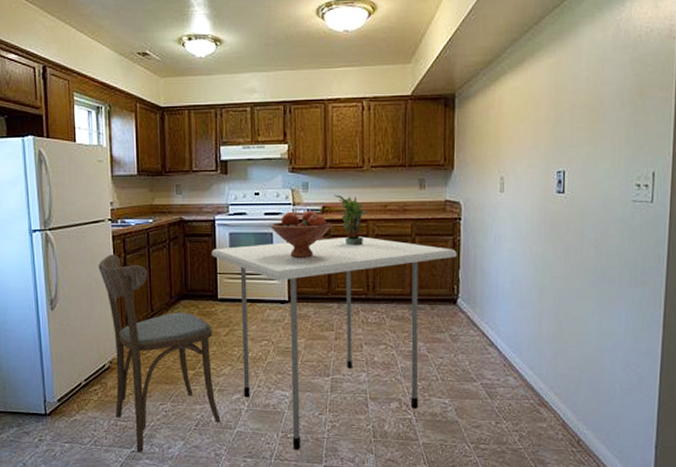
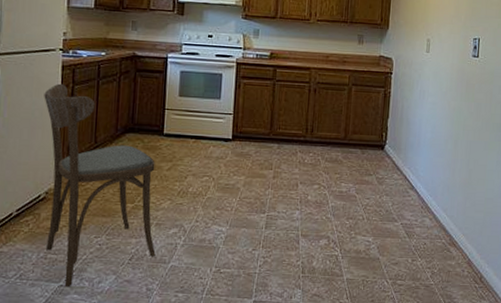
dining table: present [212,236,457,451] -> none [161,82,387,286]
fruit bowl: present [270,211,332,258] -> none [220,55,278,100]
potted plant: present [333,194,366,246] -> none [281,43,310,91]

